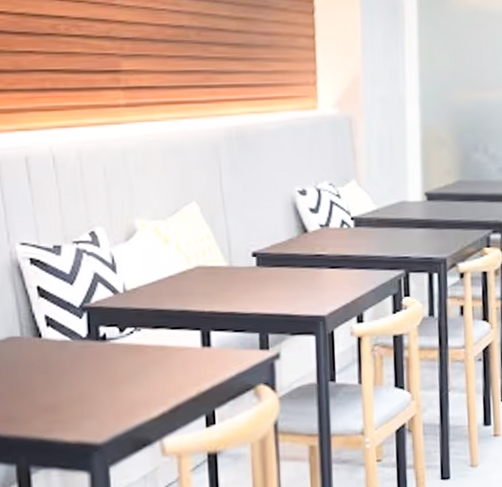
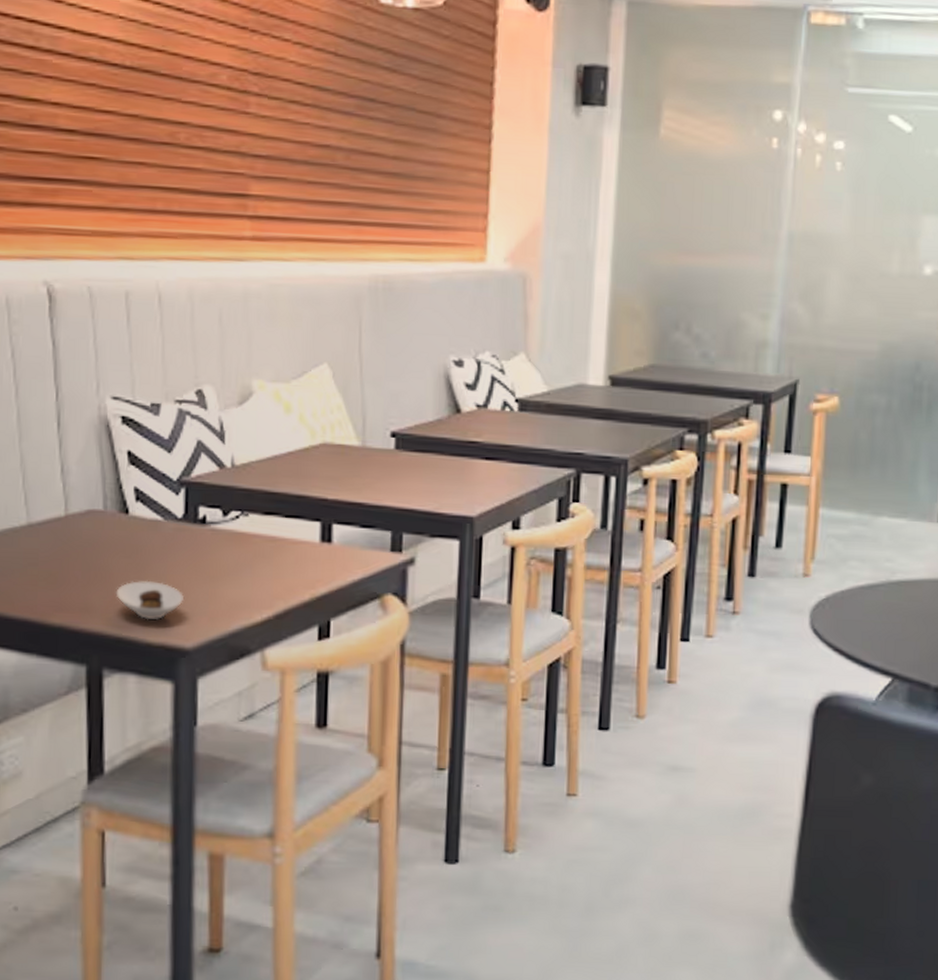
saucer: none [36,390,92,423] -> present [116,580,183,620]

